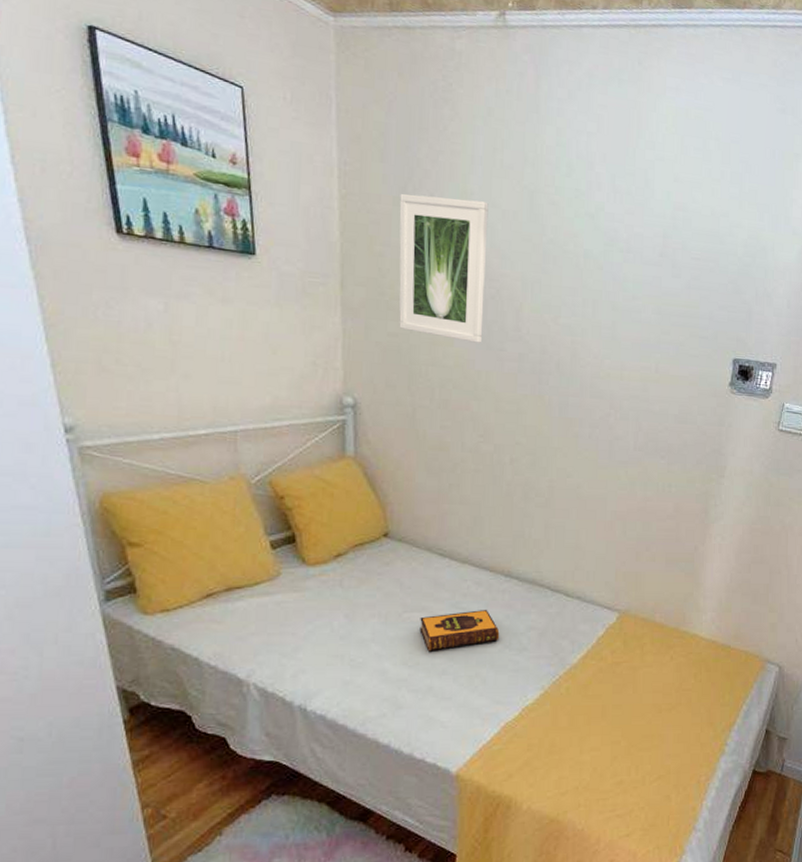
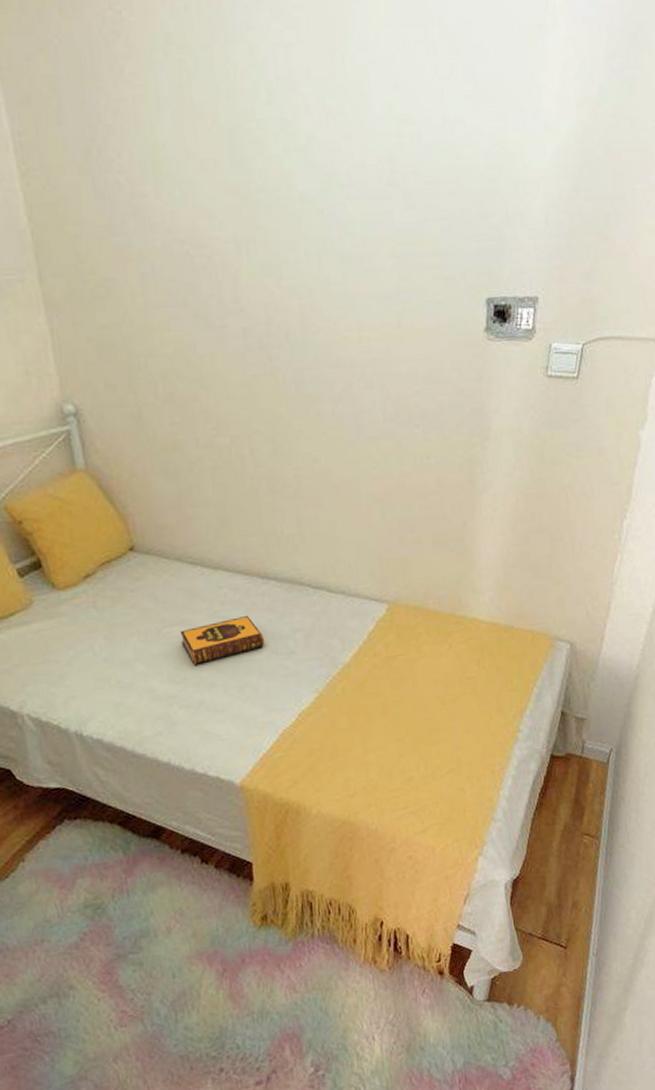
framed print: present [399,193,489,343] -> none [84,153,200,324]

